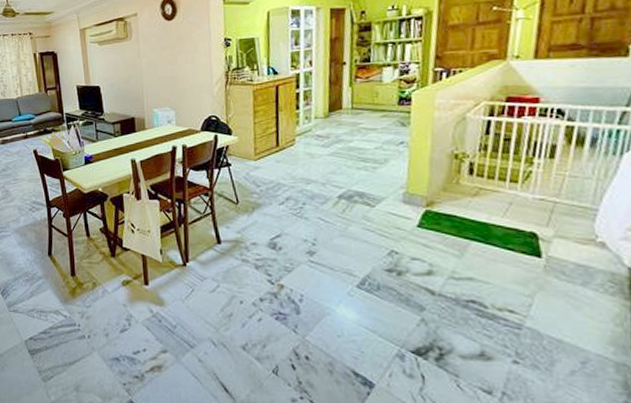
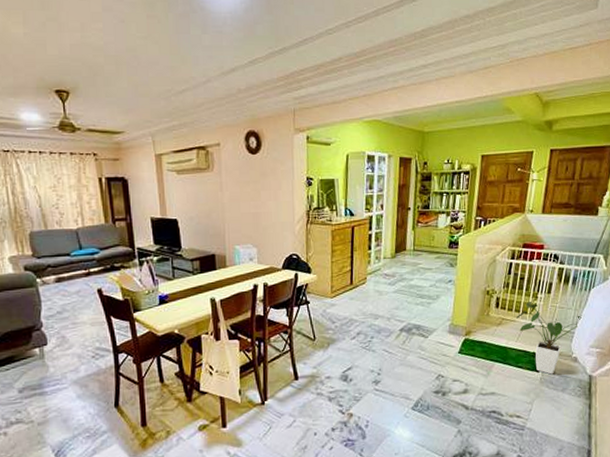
house plant: none [501,167,611,262] -> present [516,301,582,375]

